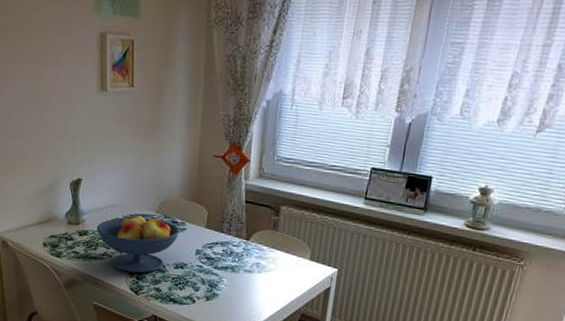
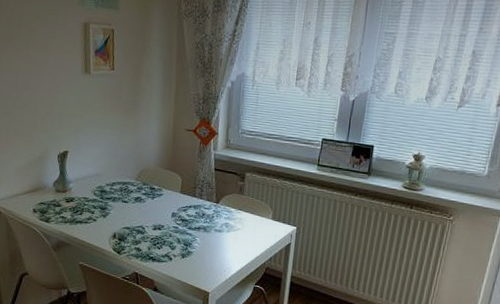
fruit bowl: present [96,213,180,274] -> none [82,181,157,235]

